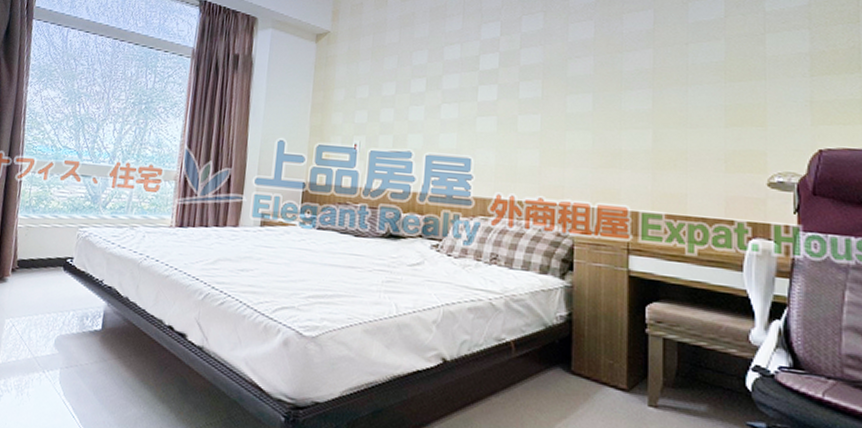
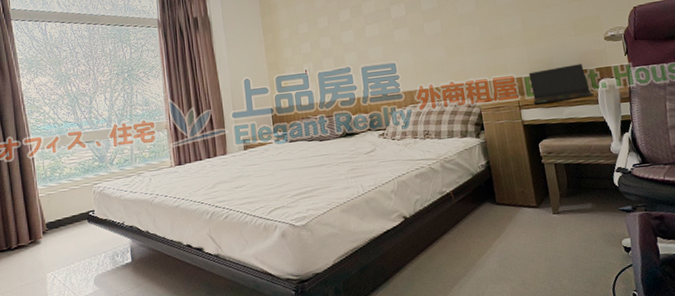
laptop: none [649,208,738,260] -> present [528,64,594,105]

